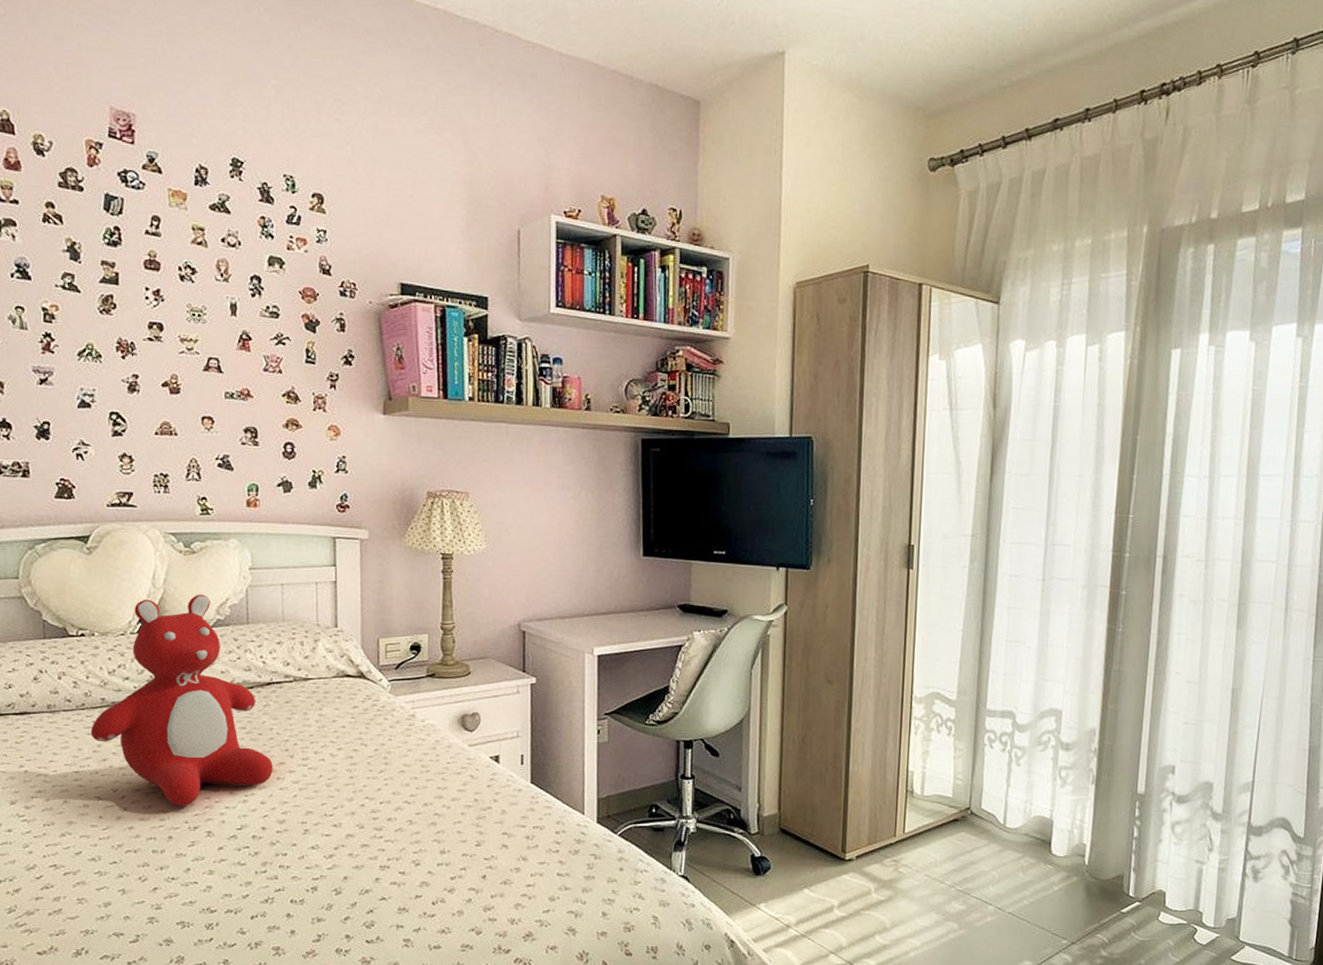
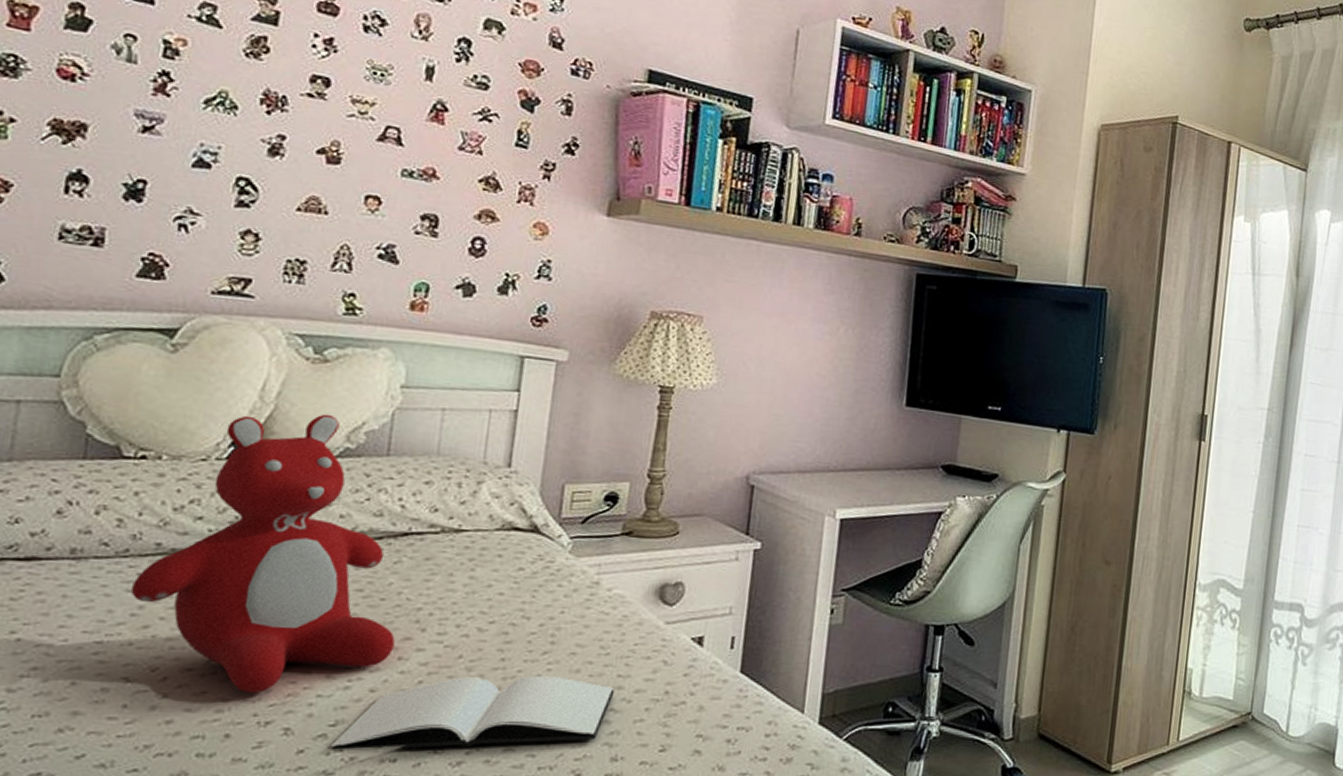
book: none [240,788,437,847] -> present [329,675,615,750]

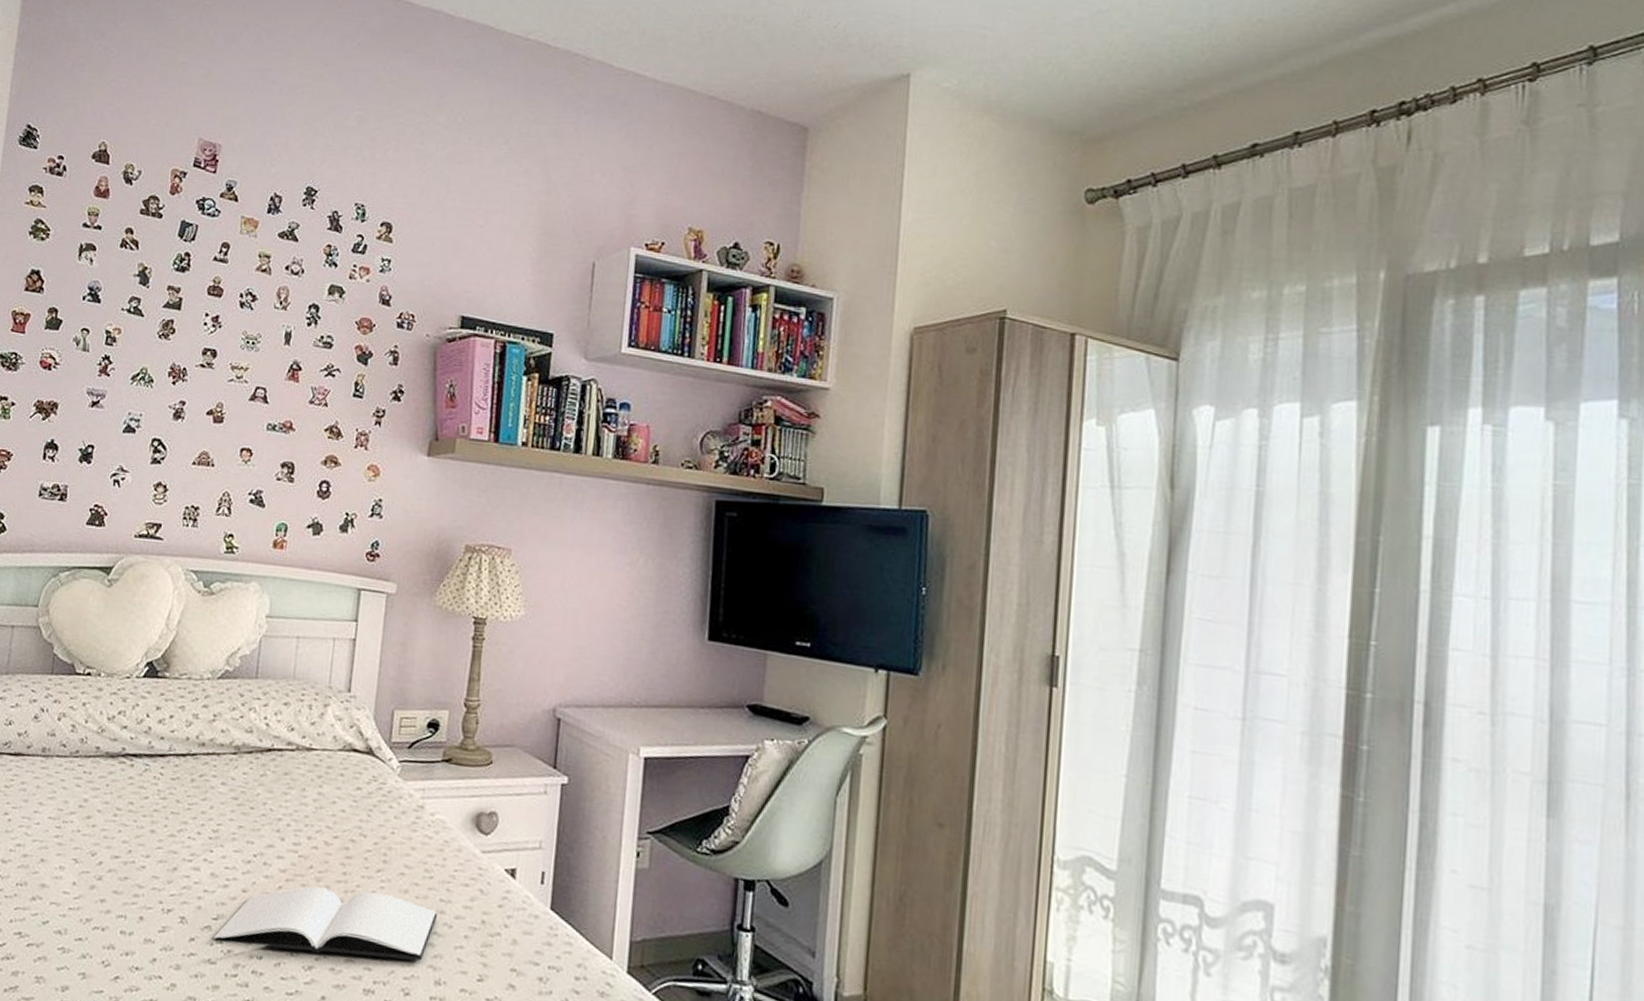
teddy bear: present [130,414,395,693] -> none [79,640,261,883]

